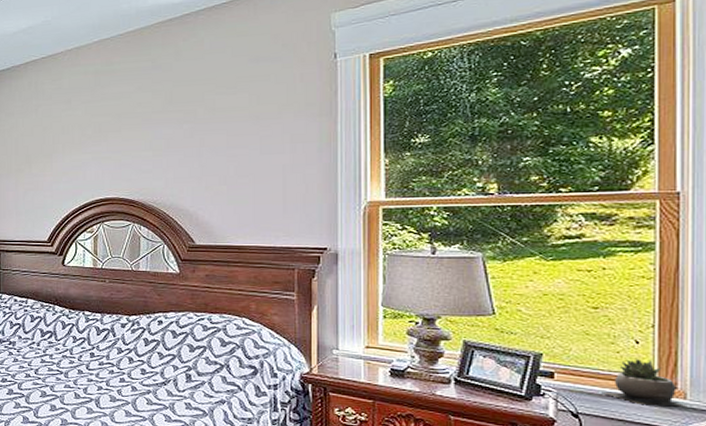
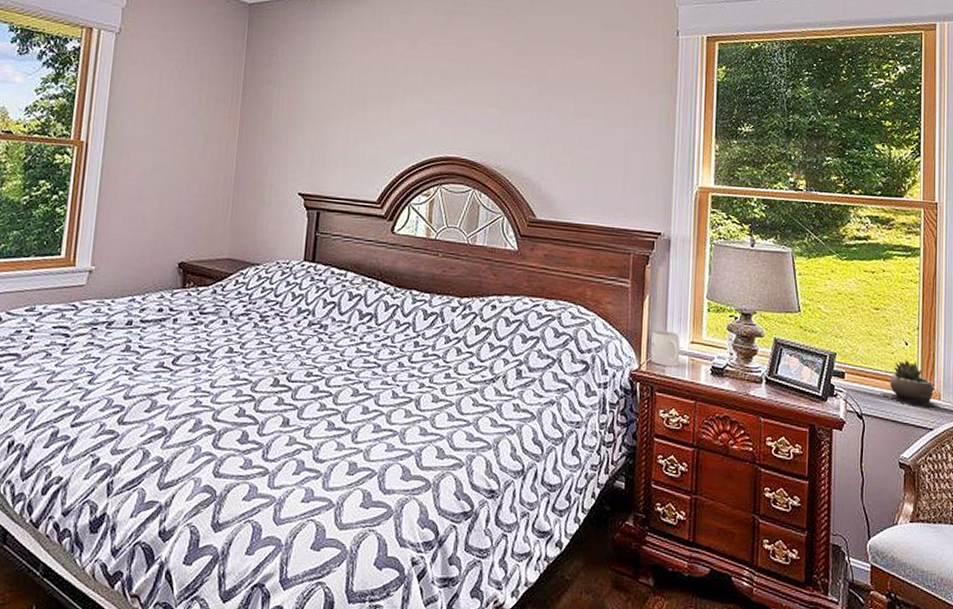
mug: none [320,337,354,370] -> present [650,330,681,368]

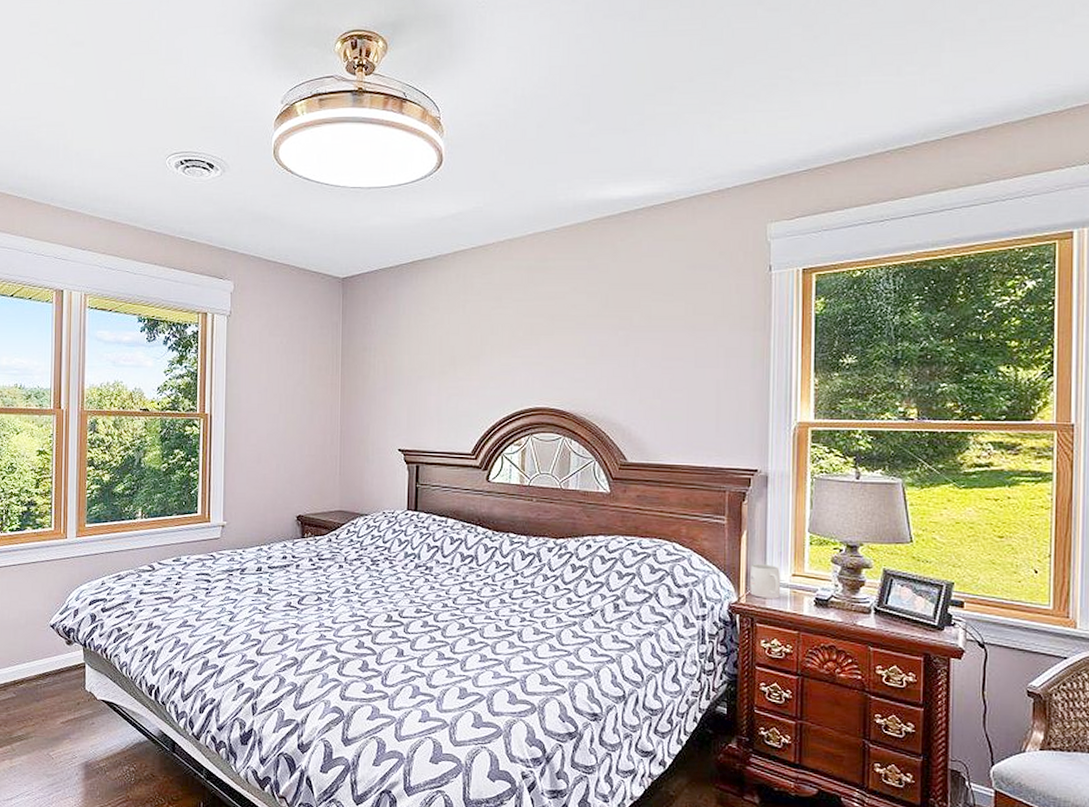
succulent plant: present [880,359,941,408] -> none [1004,587,1077,637]

